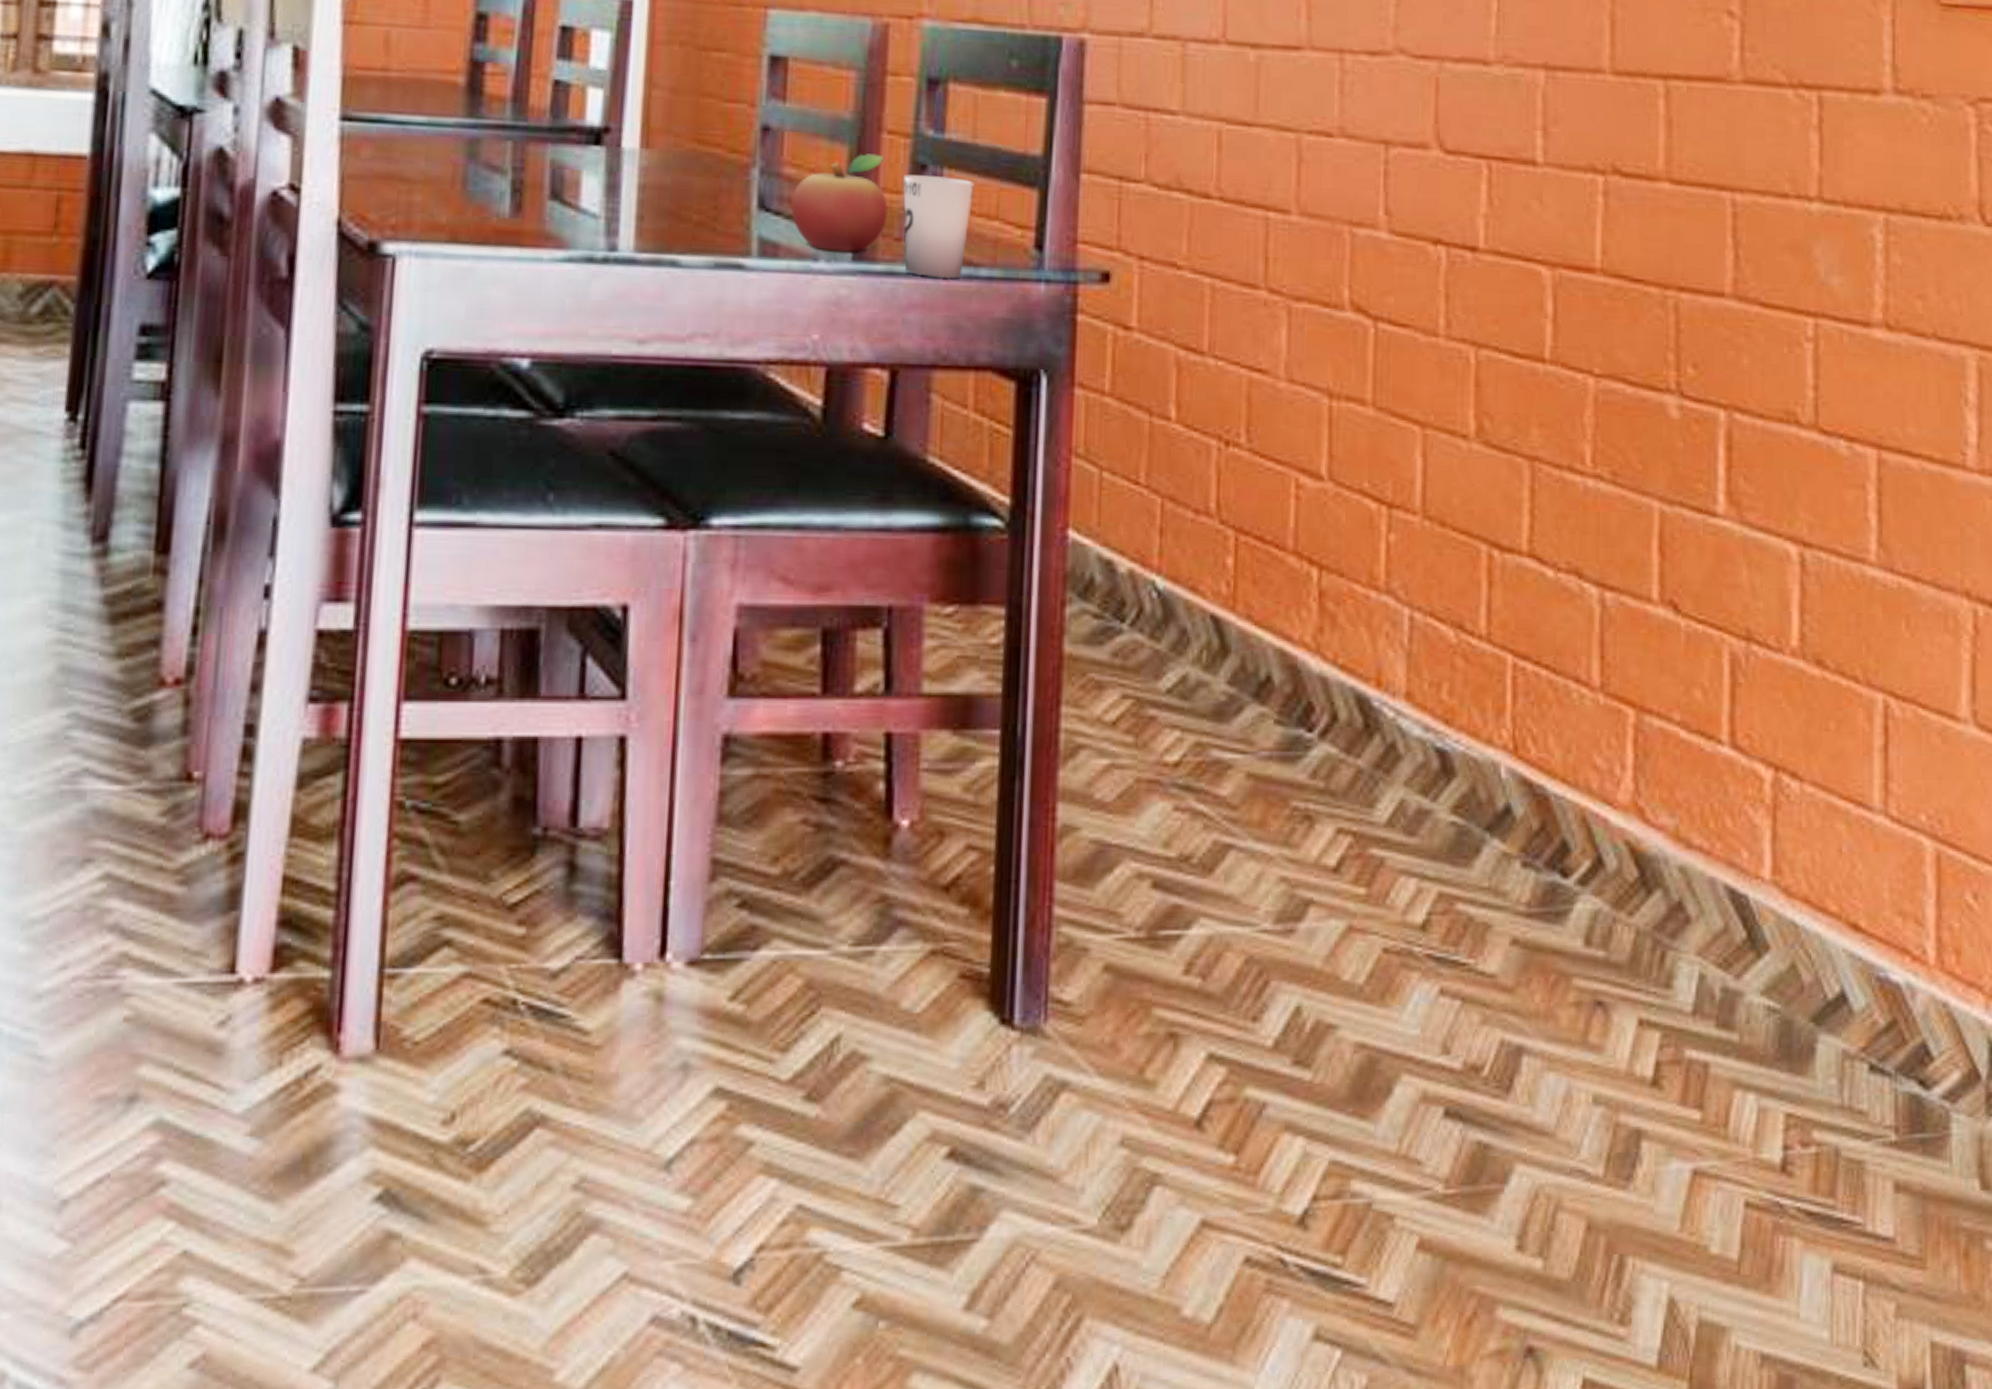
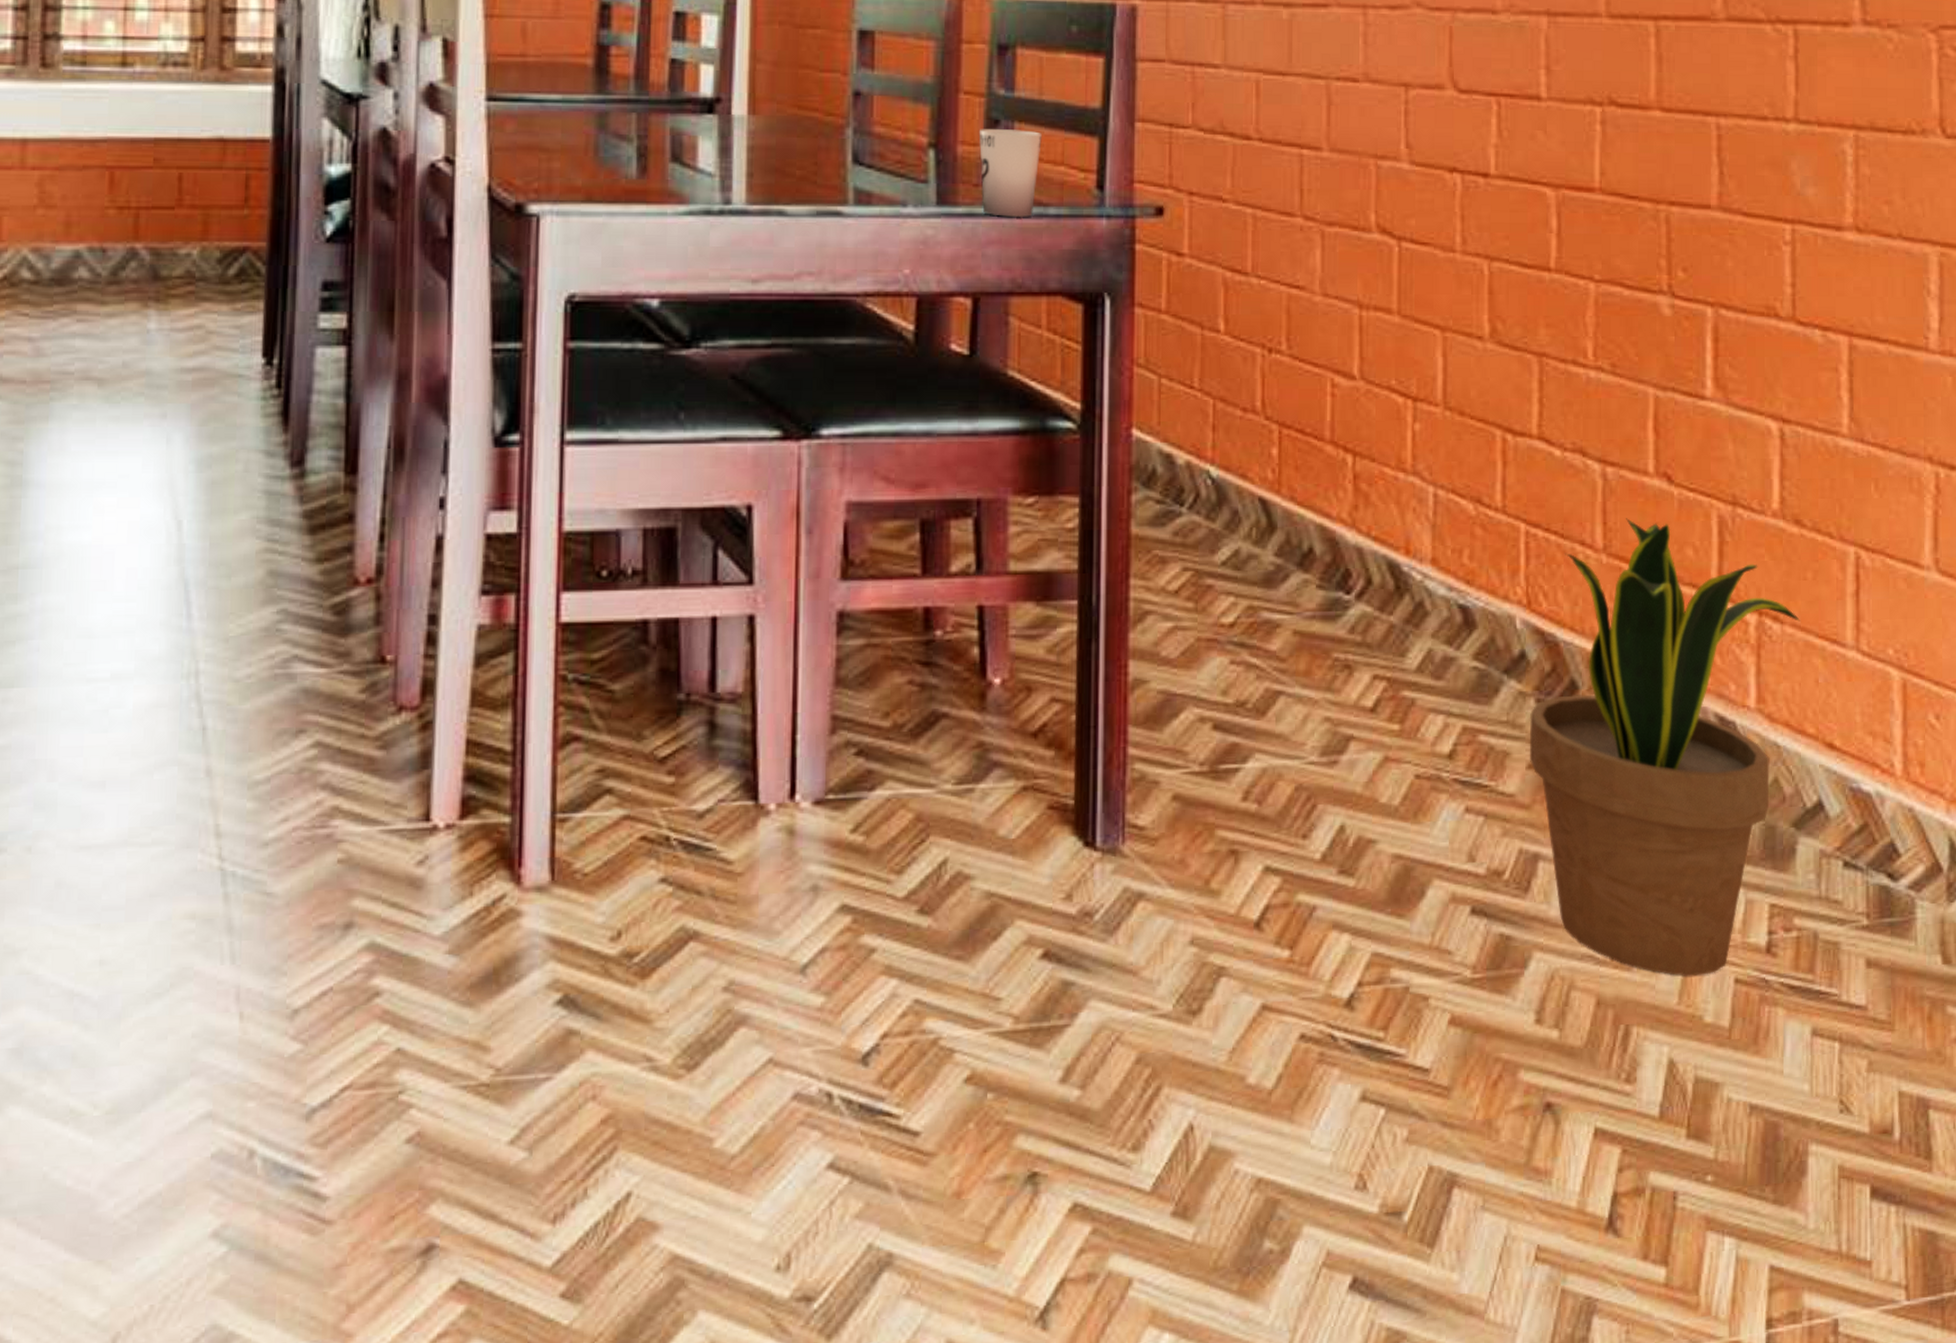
fruit: present [791,154,888,254] -> none [881,112,966,200]
potted plant: none [1513,652,1822,1198] -> present [1529,518,1801,976]

